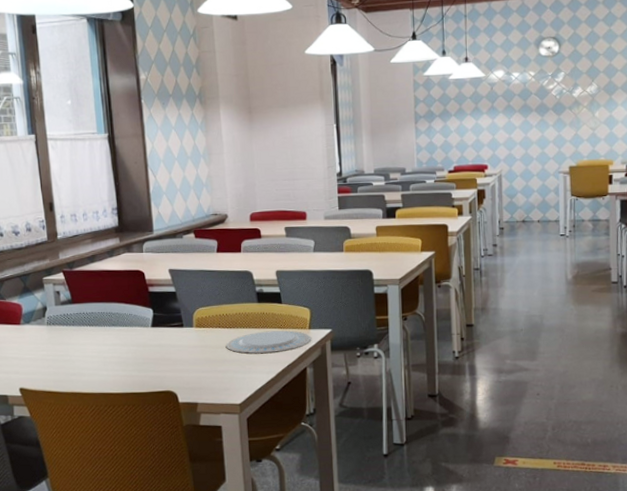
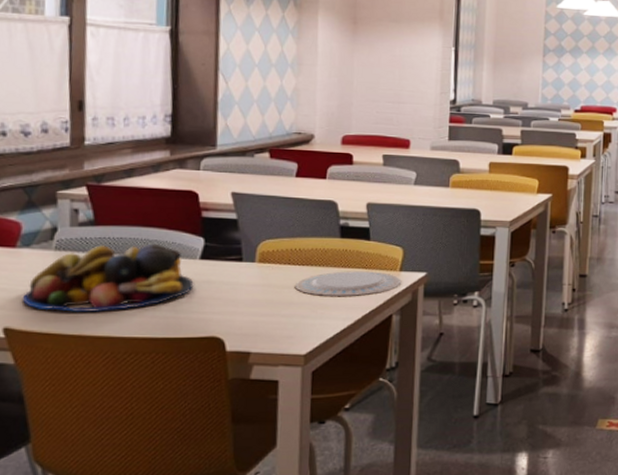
fruit bowl: none [29,316,149,375] -> present [22,243,194,313]

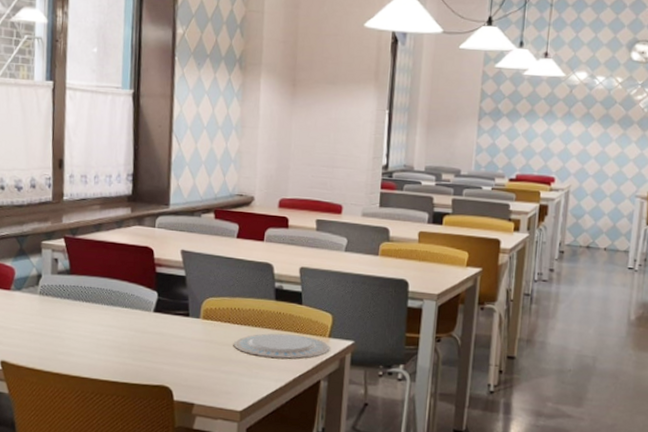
fruit bowl: present [22,243,194,313] -> none [14,293,148,354]

